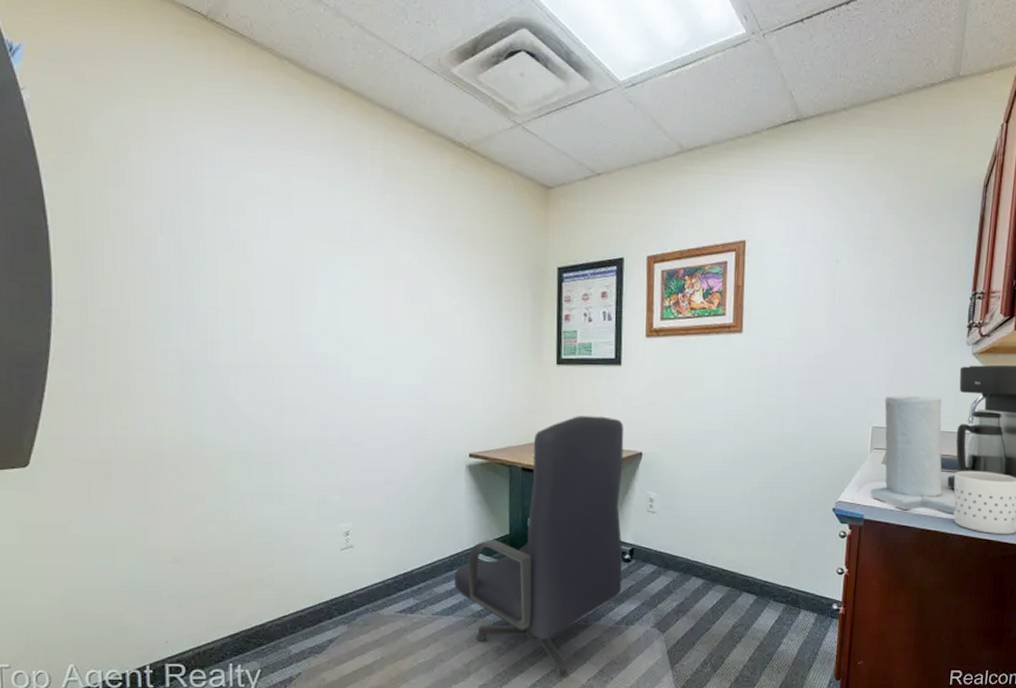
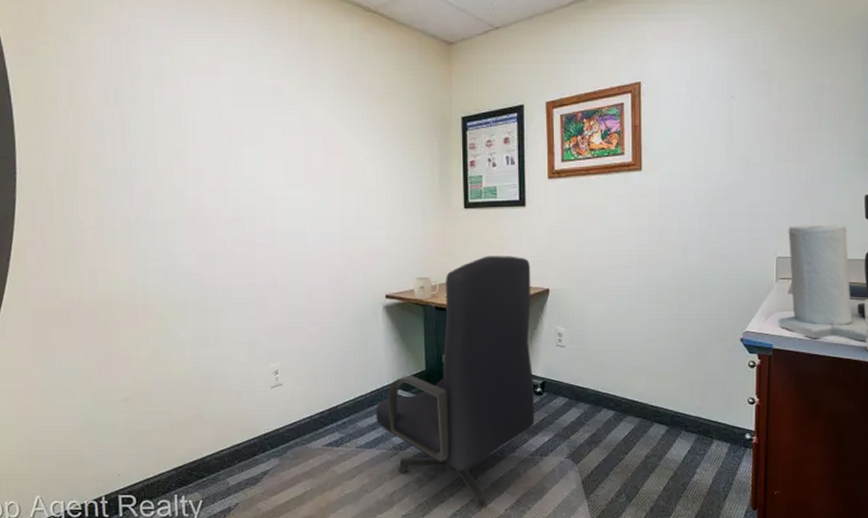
mug: none [499,435,528,460] -> present [413,276,440,300]

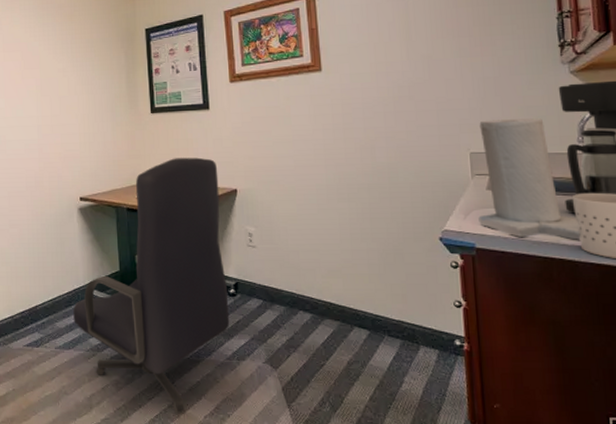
mug: present [413,276,440,300] -> none [105,179,131,202]

